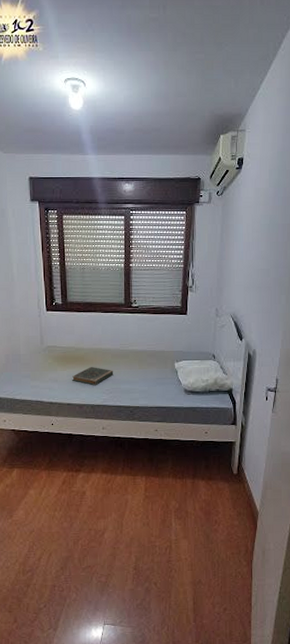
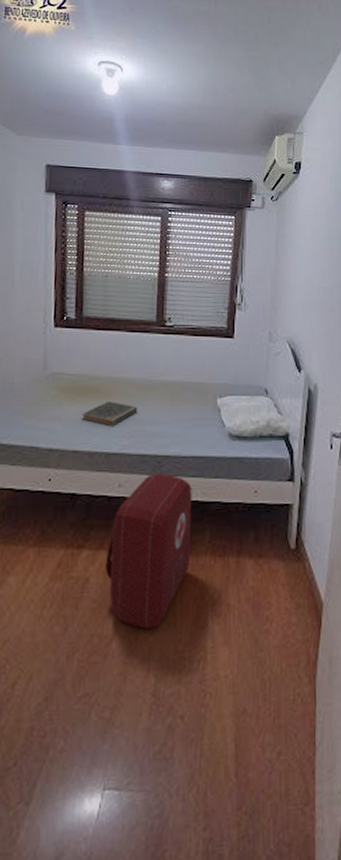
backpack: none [96,419,158,526] -> present [105,472,192,629]

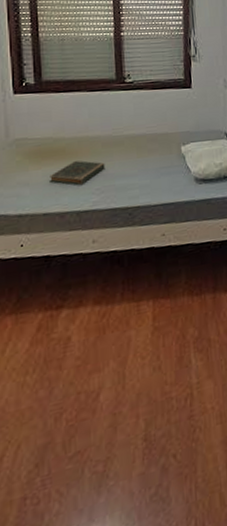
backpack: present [105,472,192,629] -> none [85,223,169,377]

